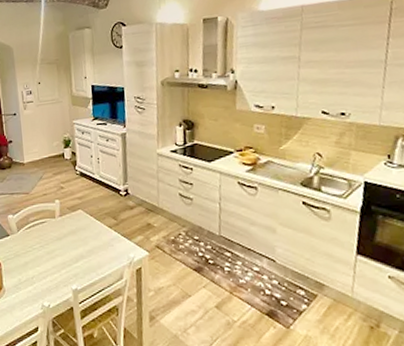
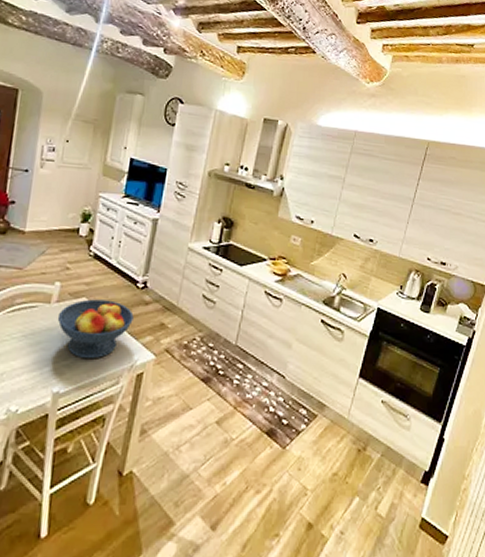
fruit bowl: none [63,209,124,260] -> present [57,299,134,359]

